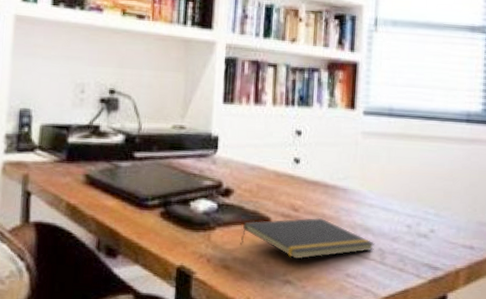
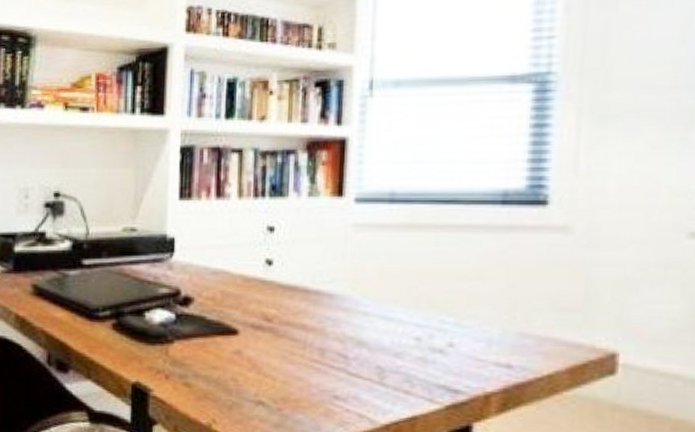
notepad: present [240,217,375,260] -> none [202,328,372,378]

